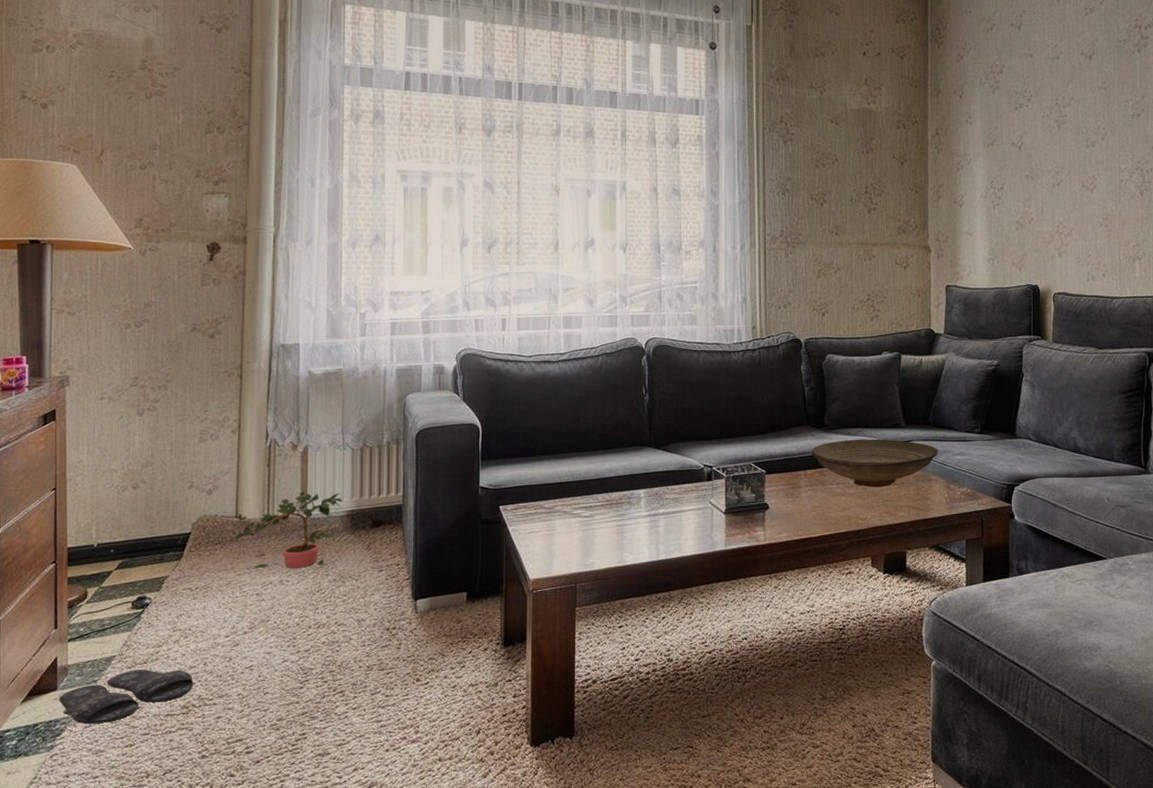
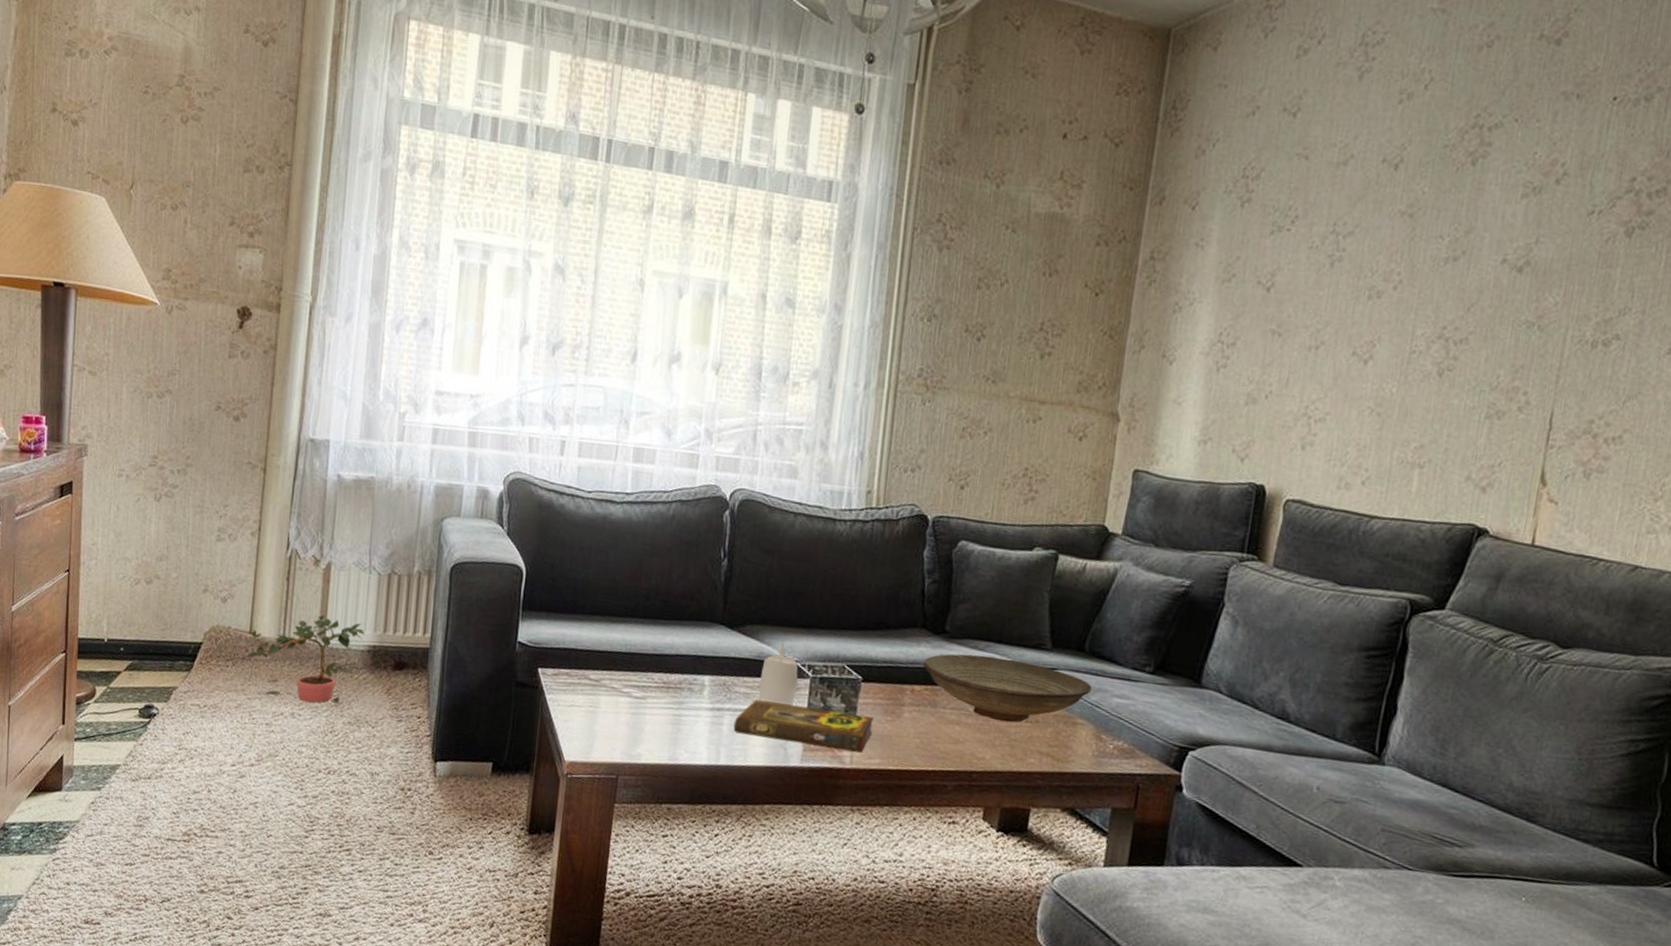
slippers: present [60,669,194,724] -> none [64,783,197,835]
book: none [668,501,778,532] -> present [733,699,874,753]
candle: none [685,452,716,503] -> present [758,641,798,706]

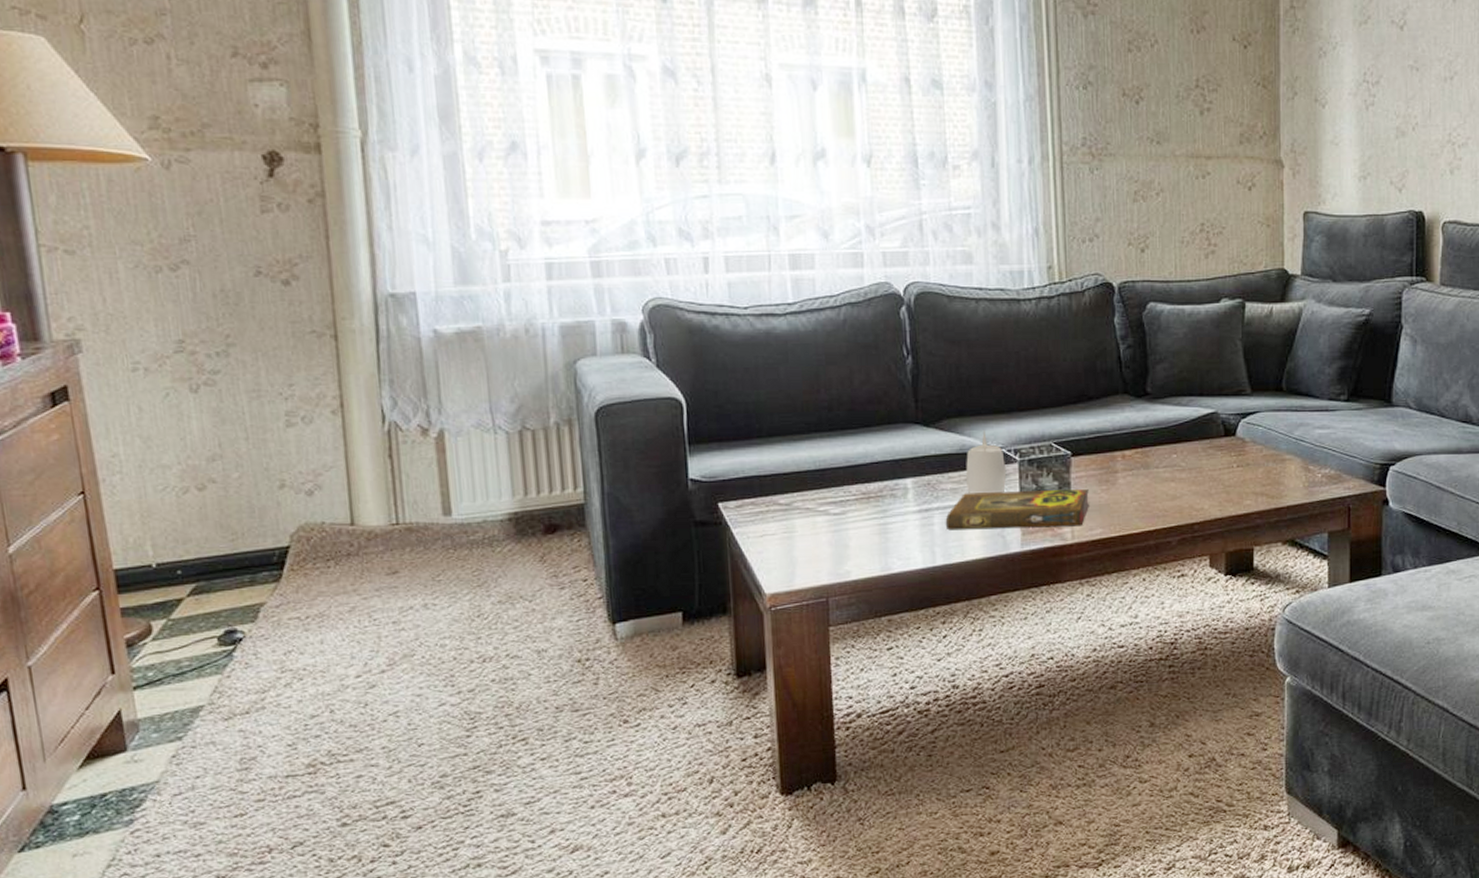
potted plant: present [246,615,365,704] -> none [352,489,501,592]
decorative bowl: present [924,653,1093,723] -> none [1131,410,1295,471]

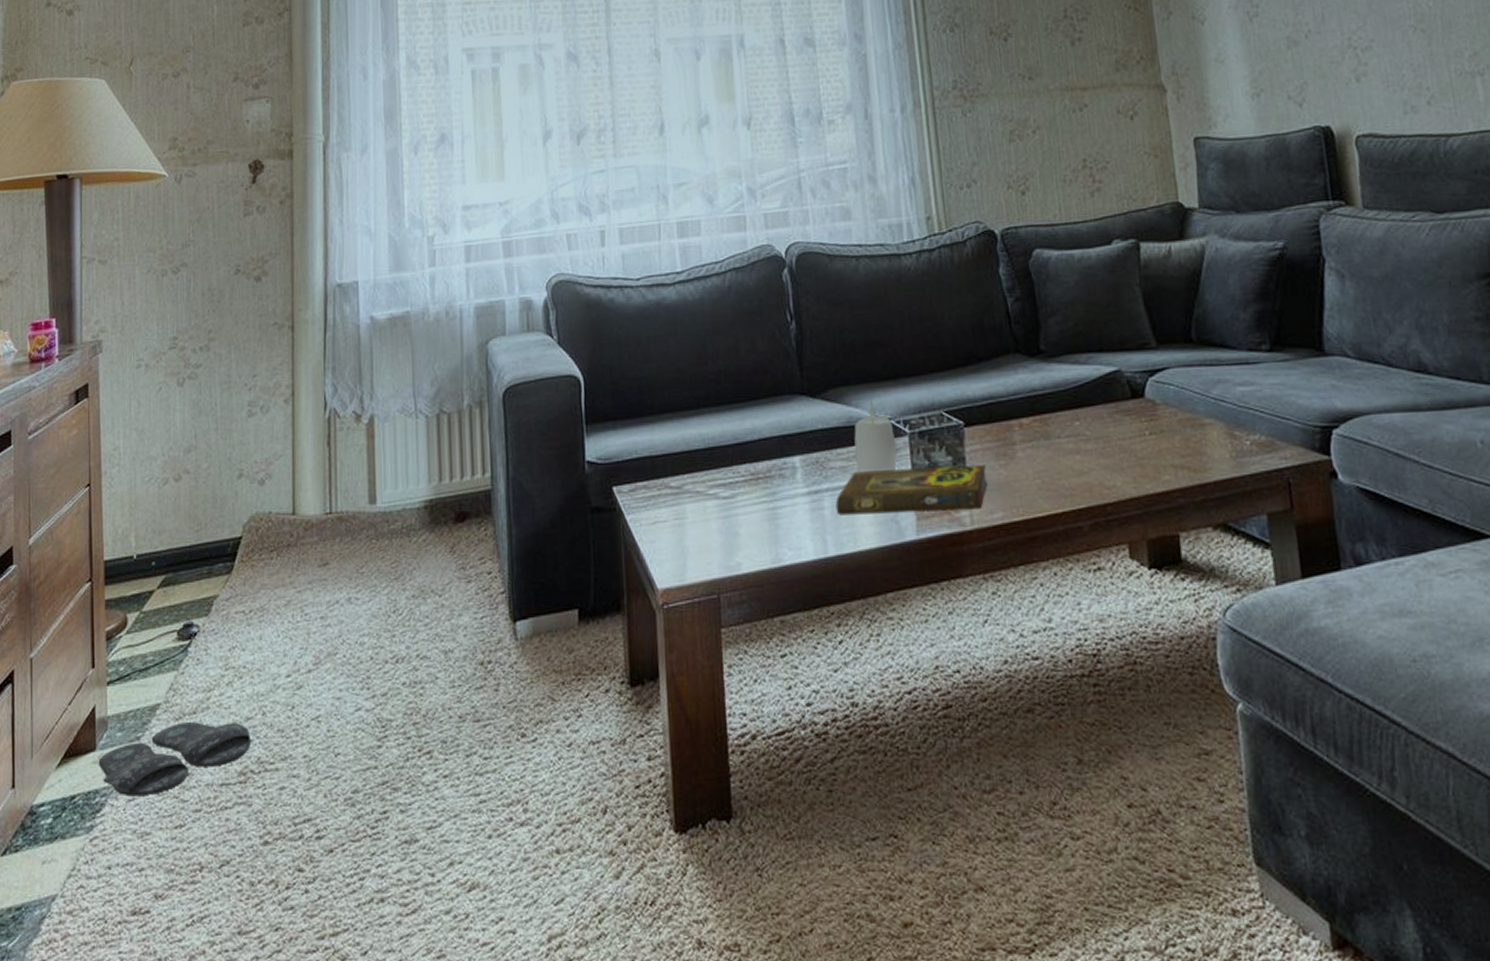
slippers: none [133,720,320,792] -> present [99,721,252,797]

